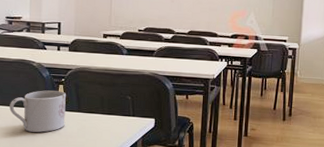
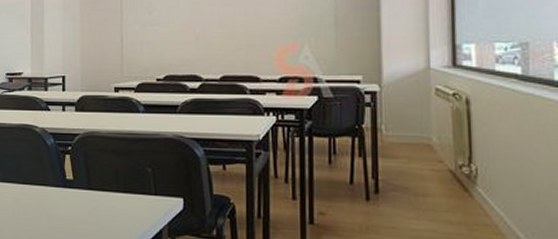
mug: present [9,90,66,133] -> none [11,162,73,217]

